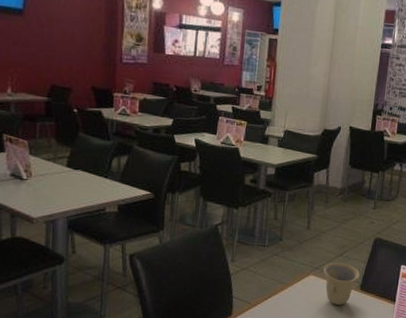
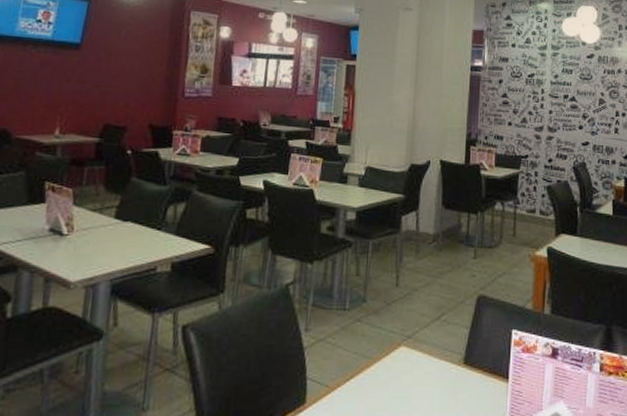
cup: present [323,262,360,305] -> none [416,328,462,385]

